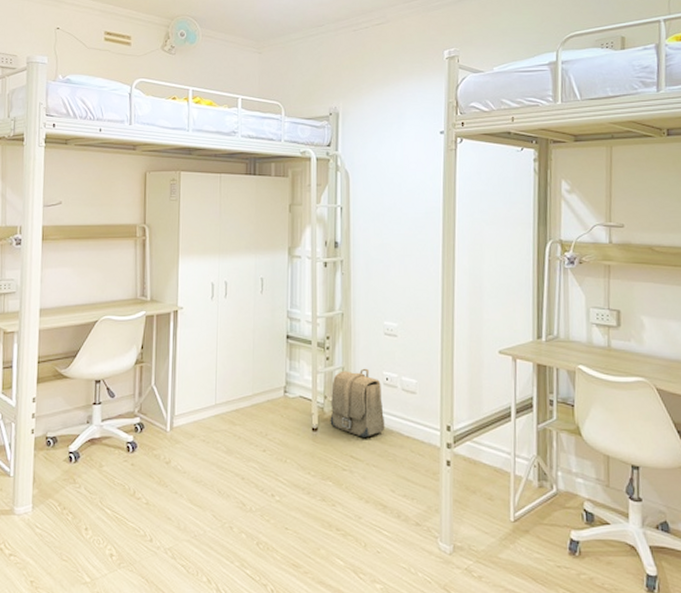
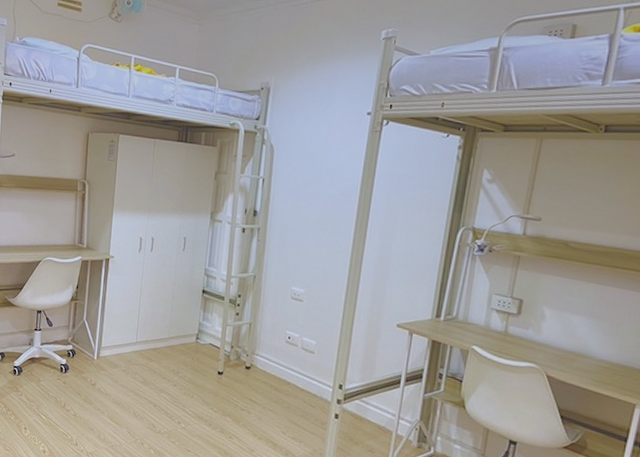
backpack: present [330,368,385,437] -> none [234,326,284,386]

